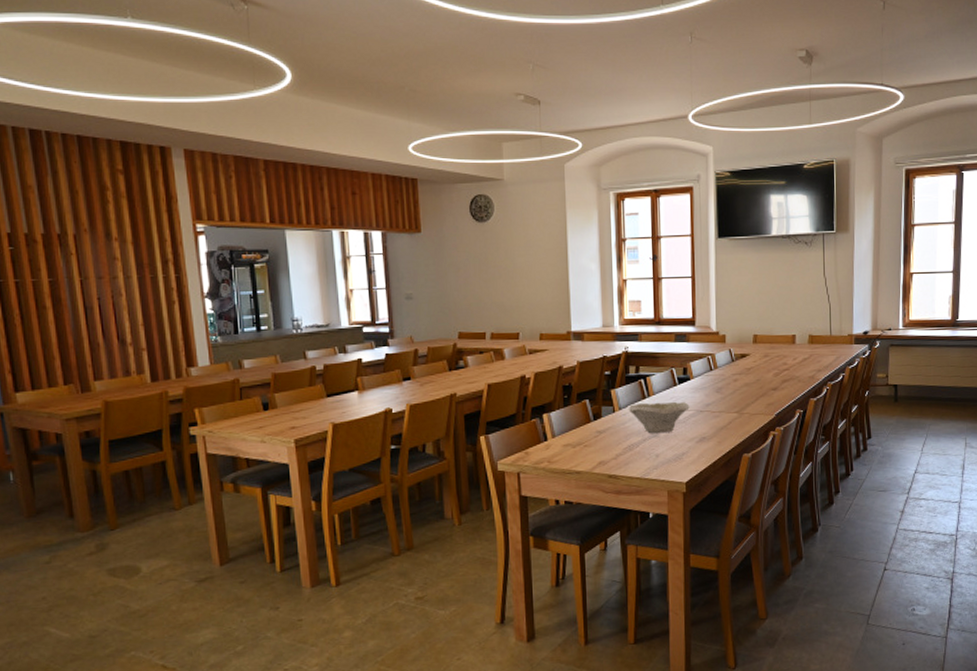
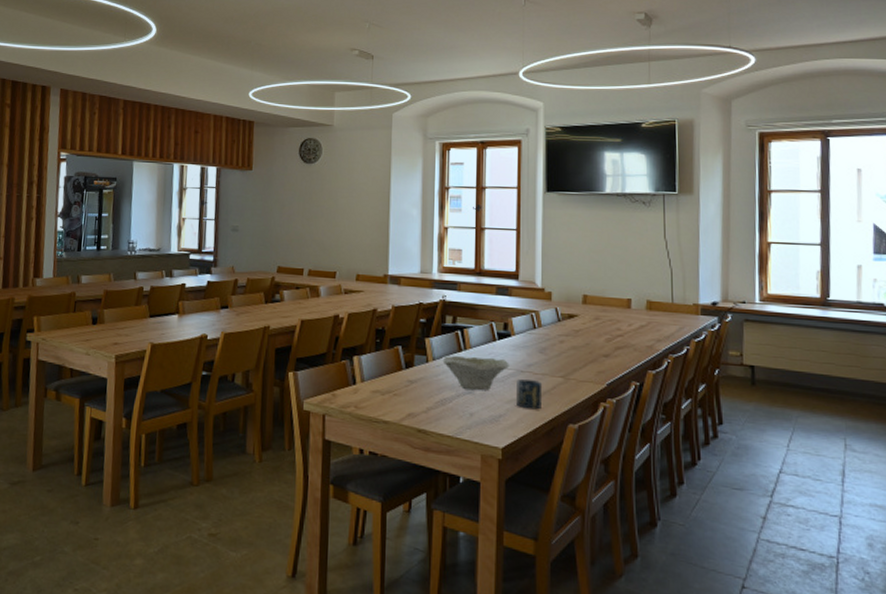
cup: none [697,417,720,445] -> present [516,378,543,410]

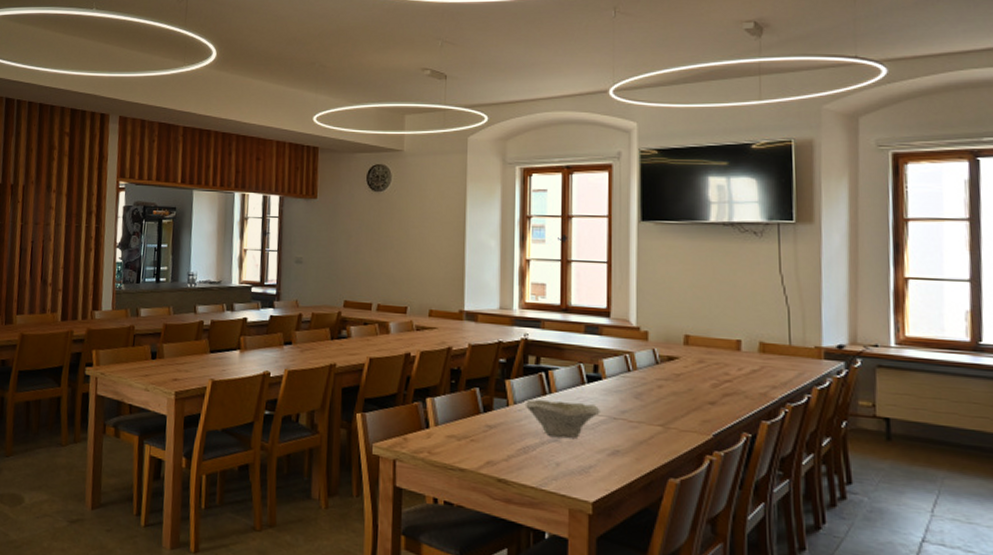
cup: present [516,378,543,410] -> none [609,426,639,461]

